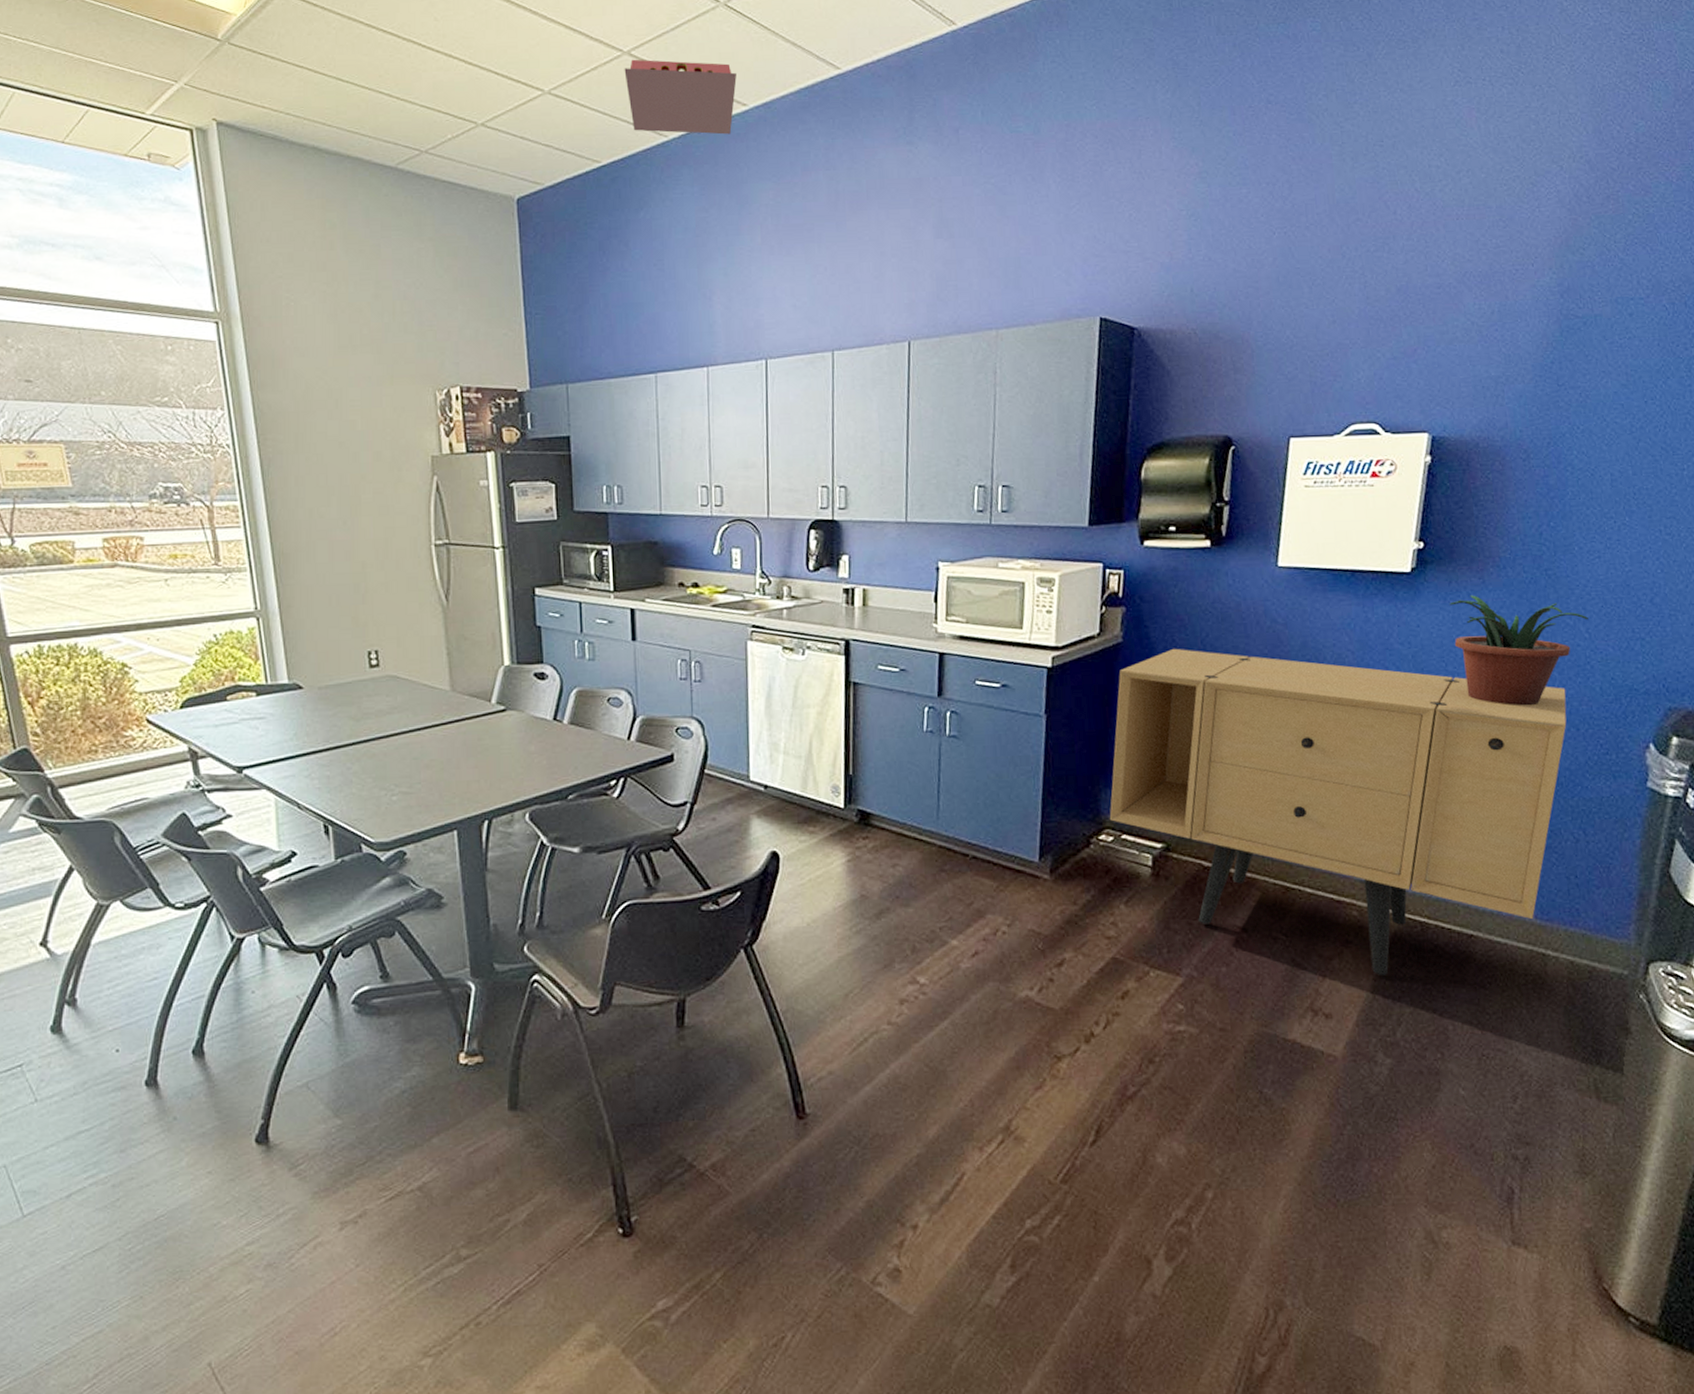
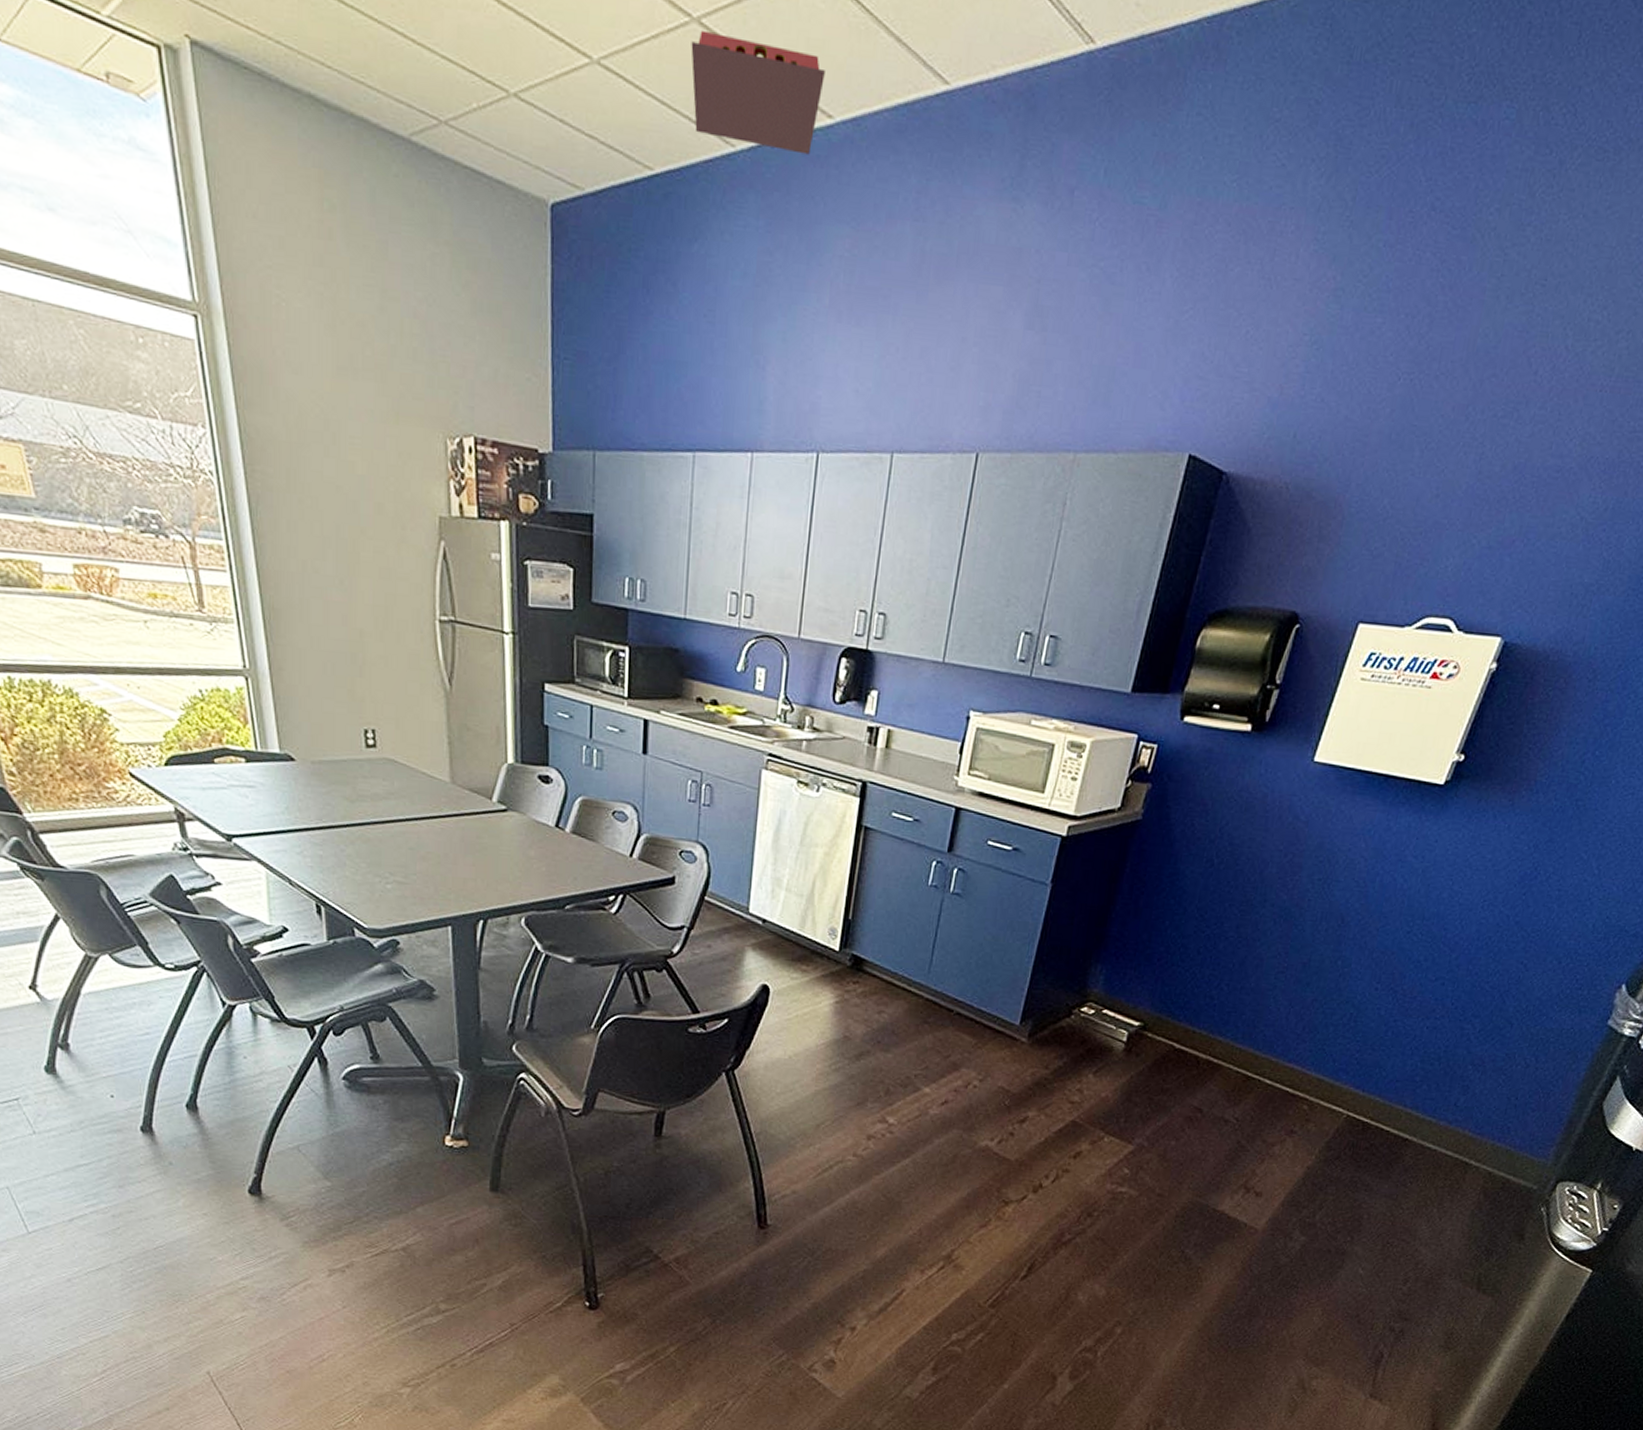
sideboard: present [1109,648,1567,975] -> none [1094,832,1560,1165]
potted plant: present [1449,595,1588,706] -> none [1465,816,1603,934]

